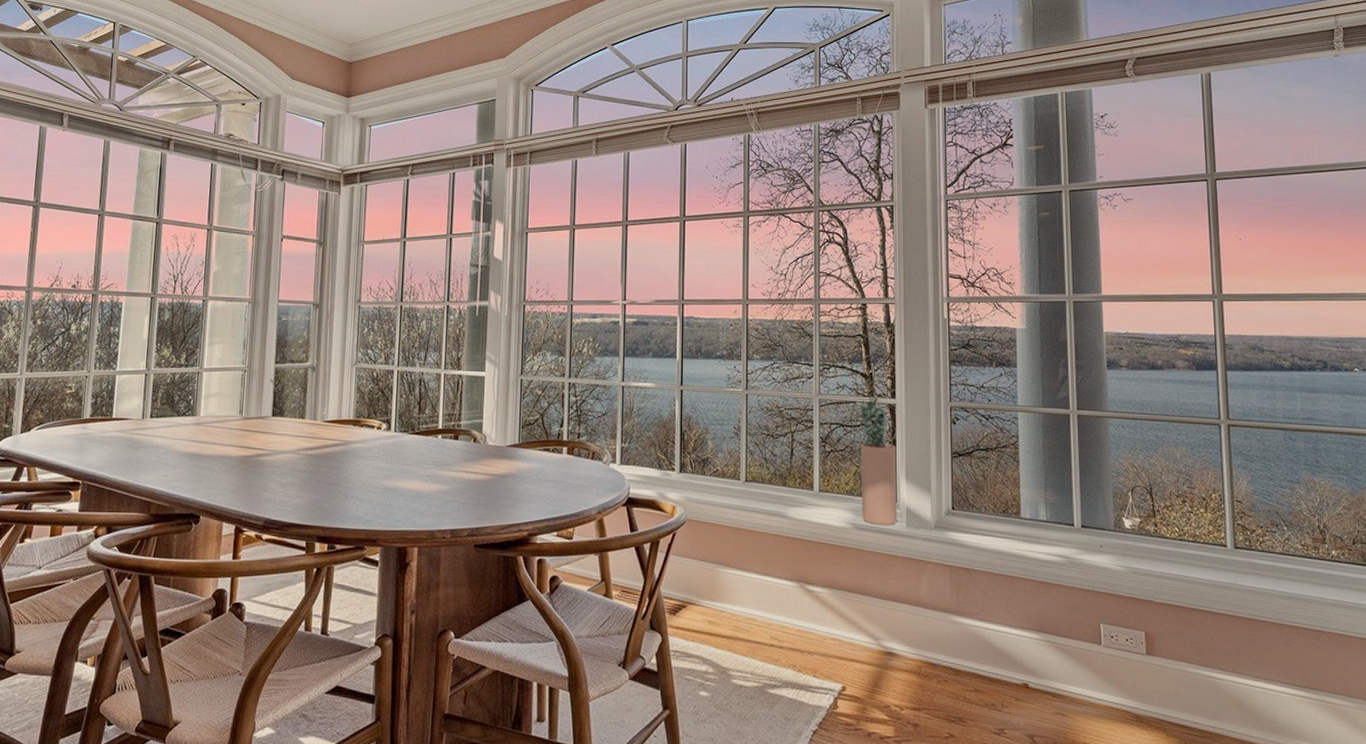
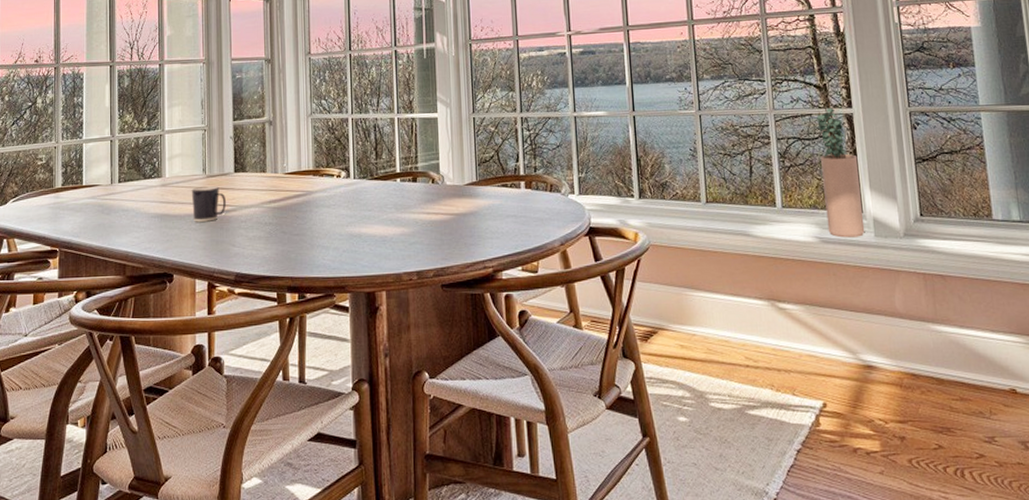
mug: none [225,428,262,464] -> present [191,186,227,222]

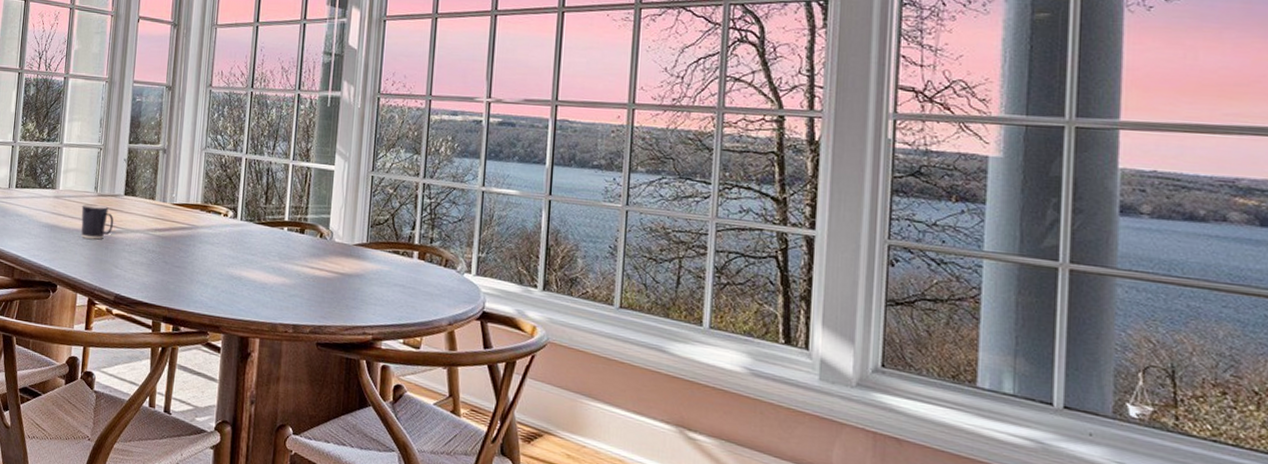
vase: present [817,101,865,238] -> none [762,218,812,378]

